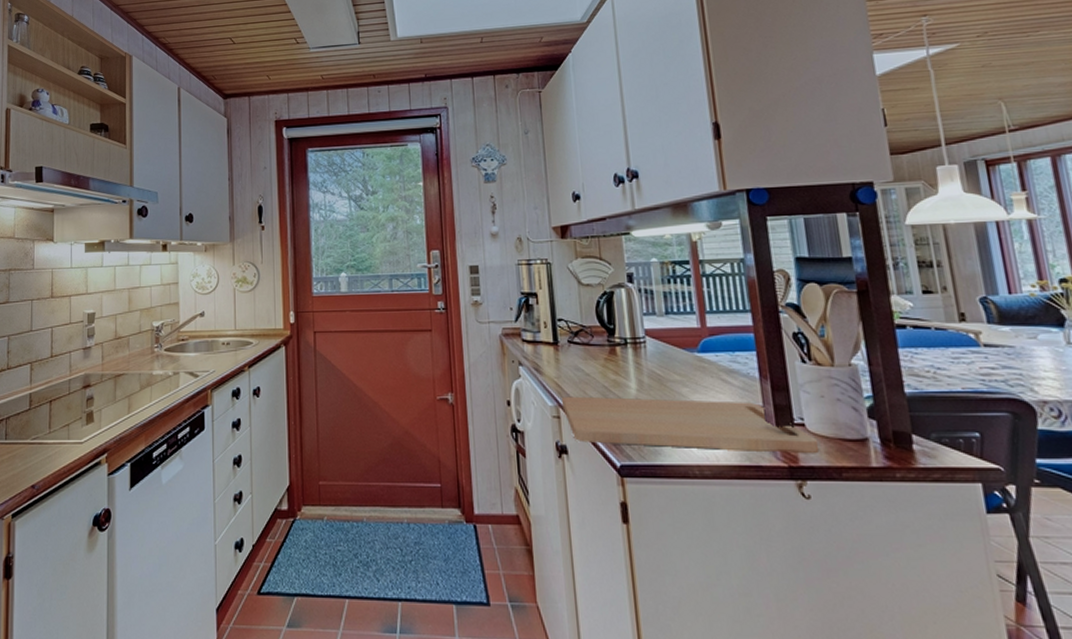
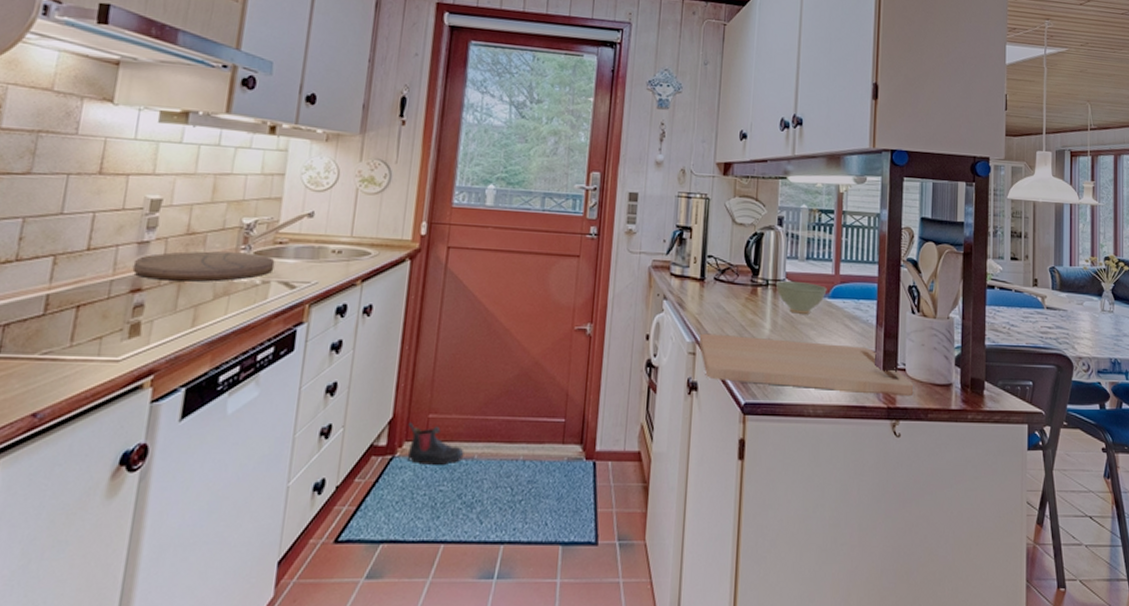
cutting board: none [83,350,181,377] -> present [133,251,275,282]
boot: none [302,488,354,527] -> present [407,422,464,465]
bowl: none [635,337,695,371] -> present [775,280,827,314]

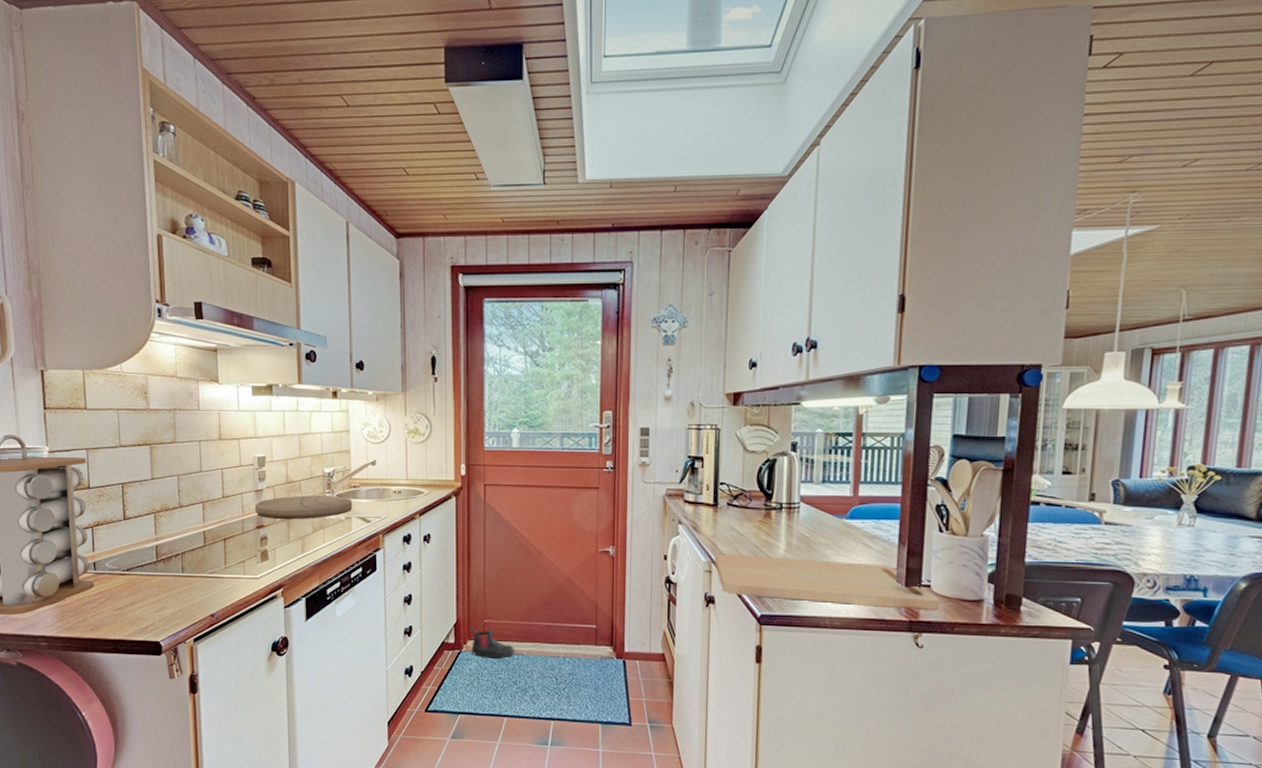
bowl: present [775,280,827,314] -> none [789,503,845,535]

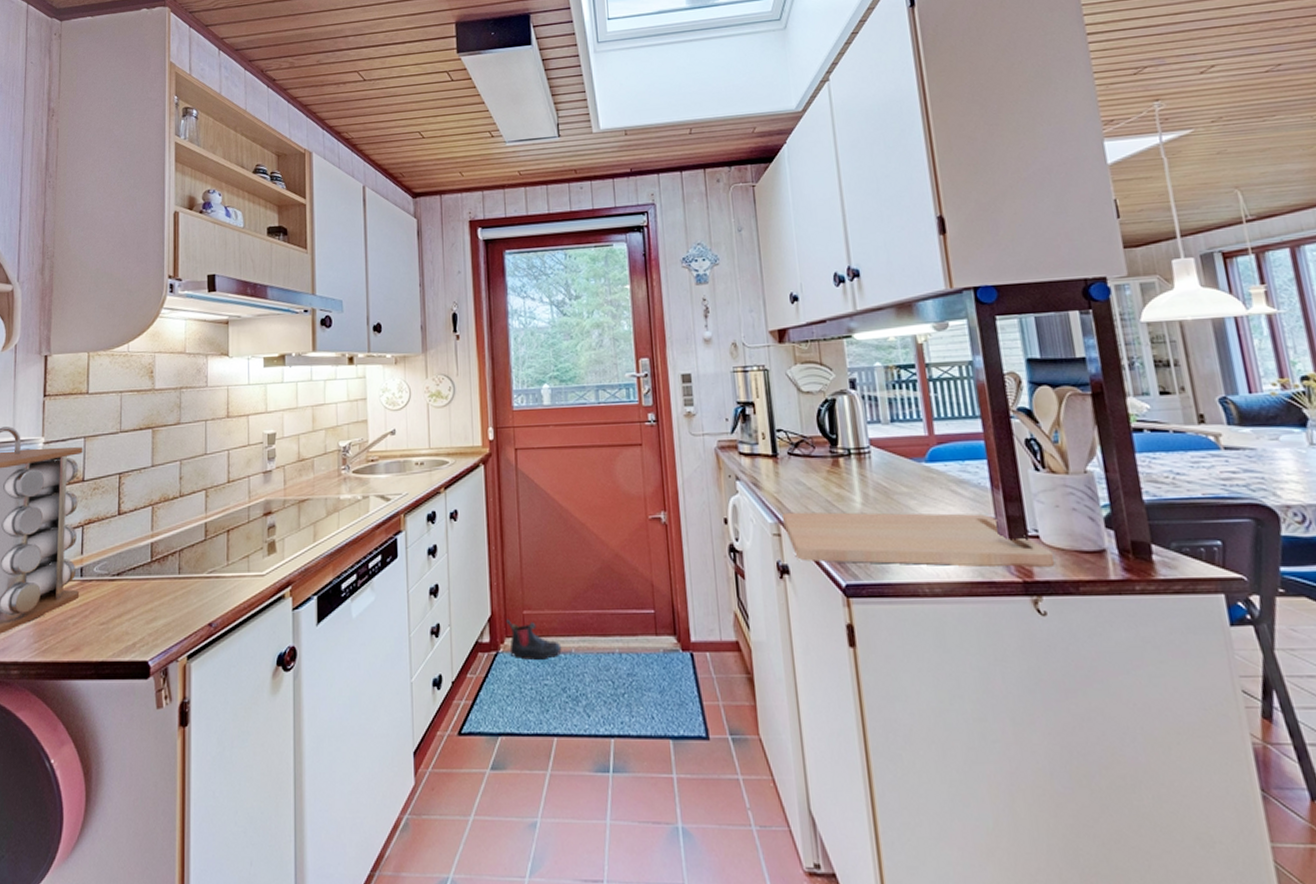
cutting board: present [256,495,353,519] -> none [264,472,371,503]

